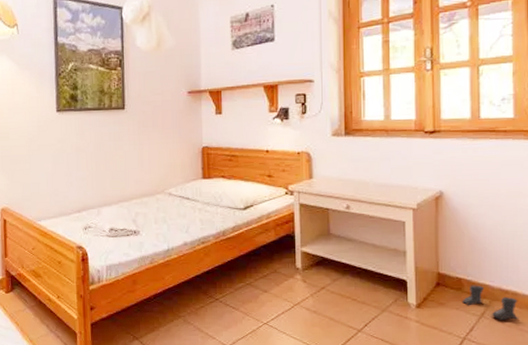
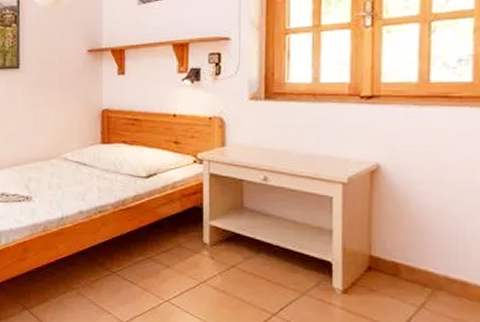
boots: present [462,285,520,320] -> none [398,271,469,313]

